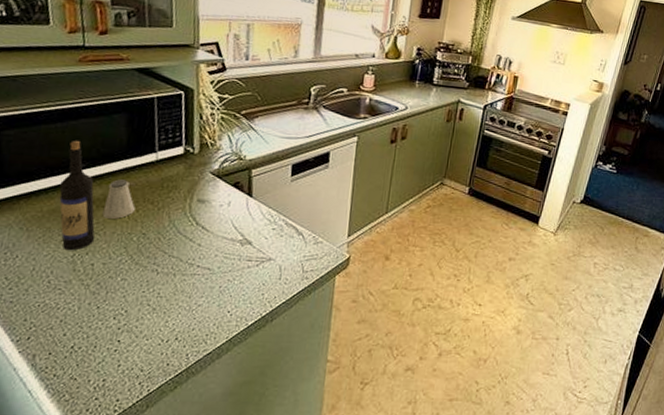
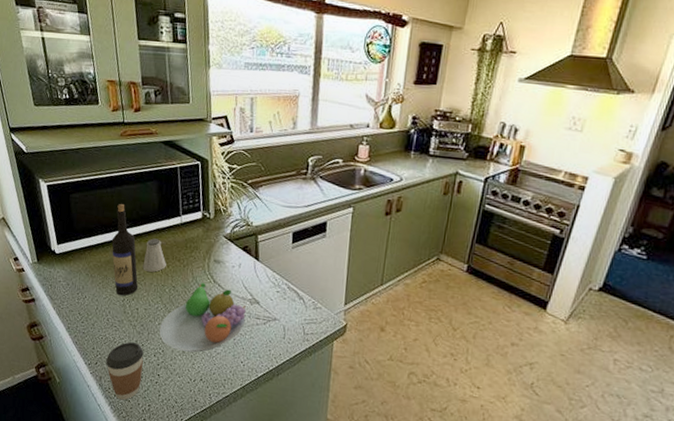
coffee cup: none [43,306,100,380] -> present [106,342,144,401]
fruit bowl: none [121,225,236,308] -> present [159,282,247,353]

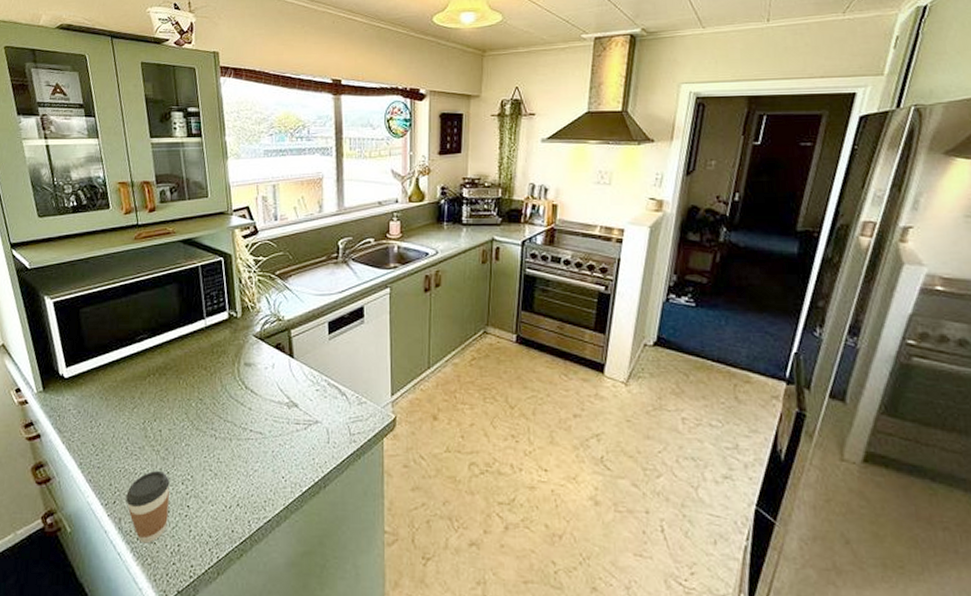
wine bottle: present [111,204,138,296] -> none [128,313,161,418]
saltshaker: present [143,238,166,272] -> none [164,347,191,386]
fruit bowl: present [159,282,247,353] -> none [186,389,284,474]

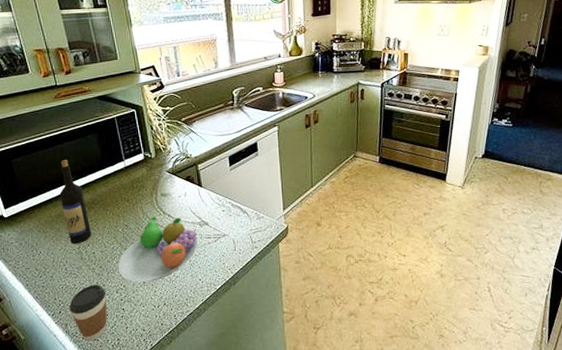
wine bottle: none [128,313,161,418] -> present [60,160,92,245]
fruit bowl: none [186,389,284,474] -> present [117,215,198,282]

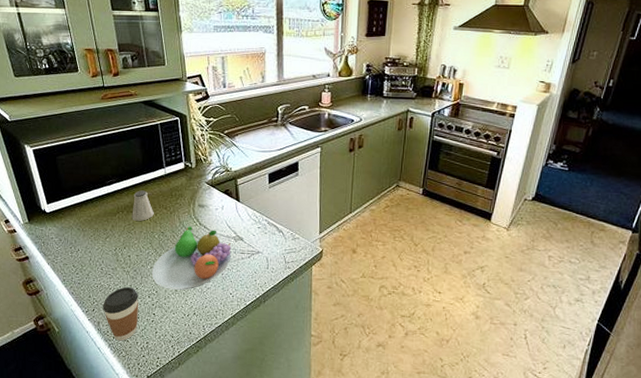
wine bottle: present [60,160,92,245] -> none [100,162,129,246]
saltshaker: none [93,185,116,217] -> present [132,190,154,221]

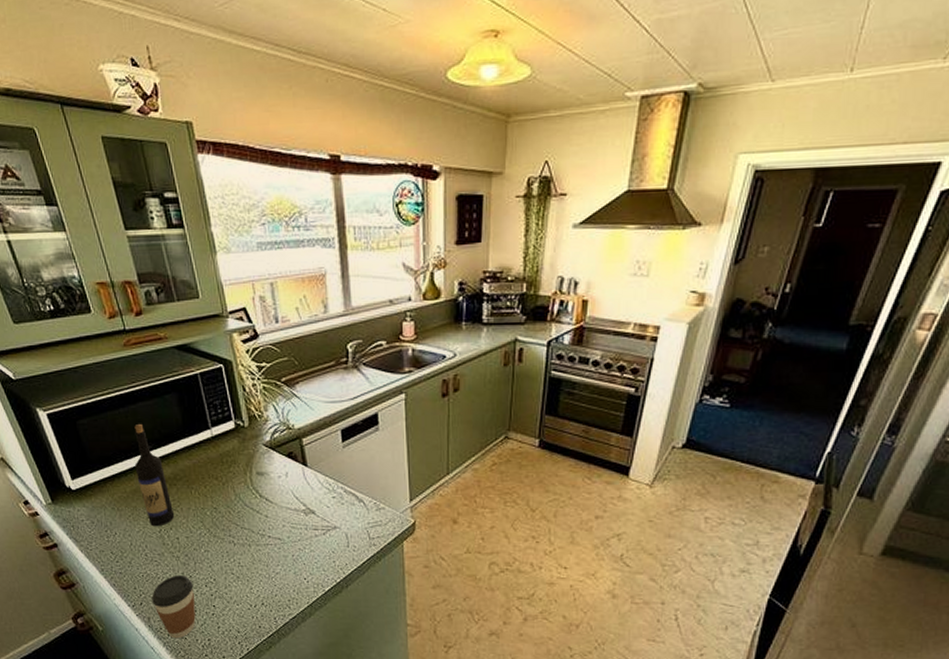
wine bottle: none [100,162,129,246] -> present [134,424,175,527]
saltshaker: present [132,190,154,221] -> none [175,458,203,495]
fruit bowl: present [151,225,232,290] -> none [206,498,302,576]

